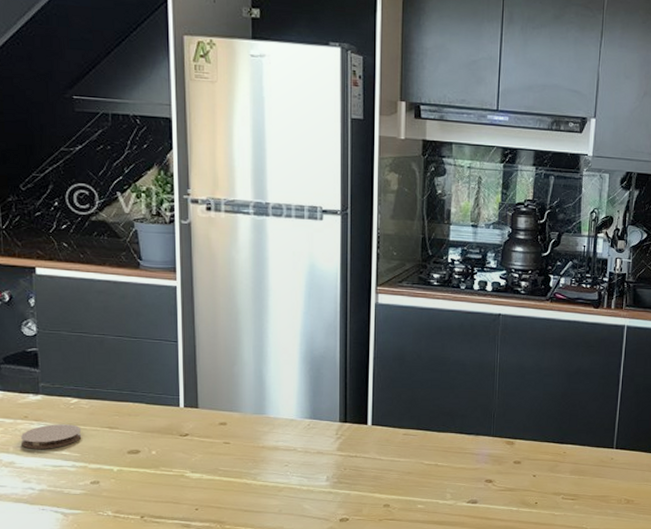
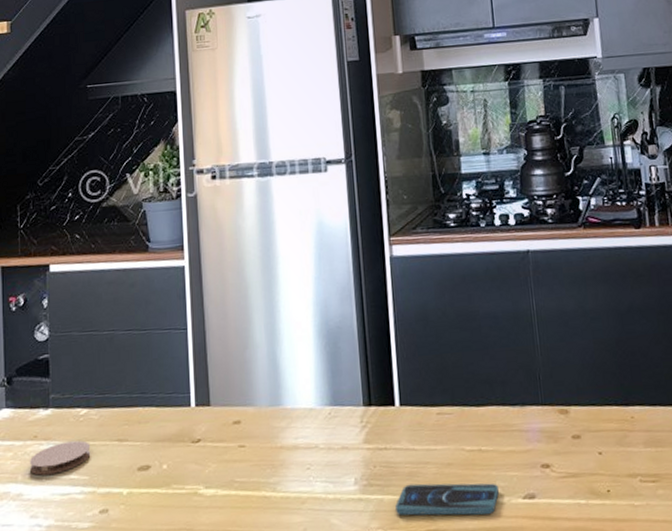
smartphone: none [360,485,448,512] -> present [395,483,499,516]

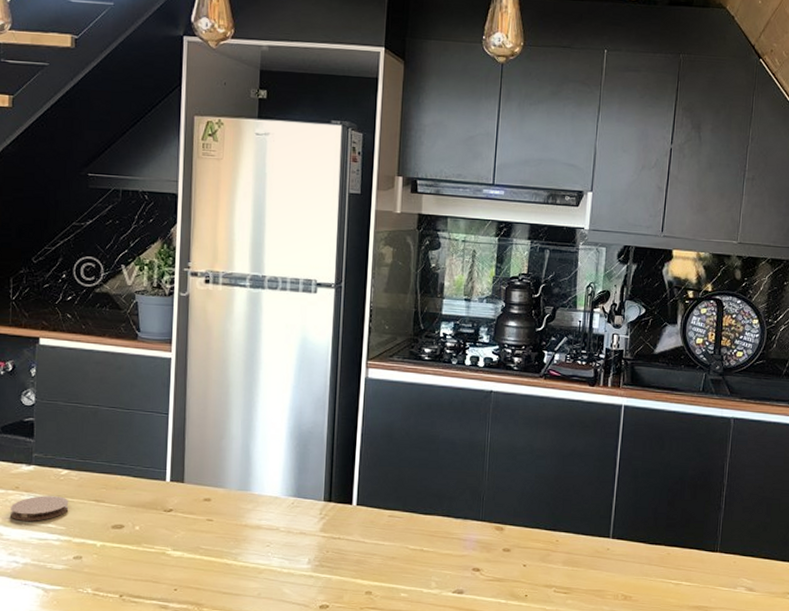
smartphone: present [395,483,499,516] -> none [341,569,433,602]

